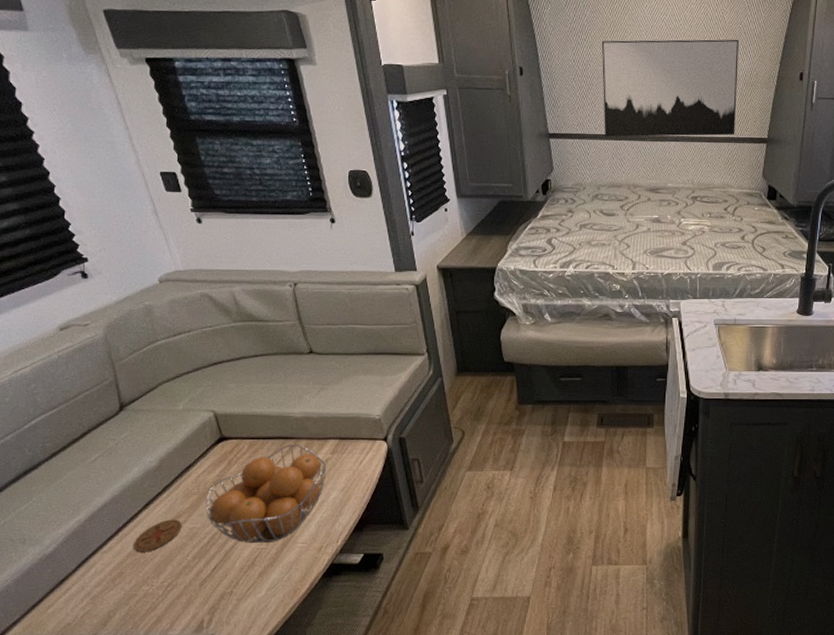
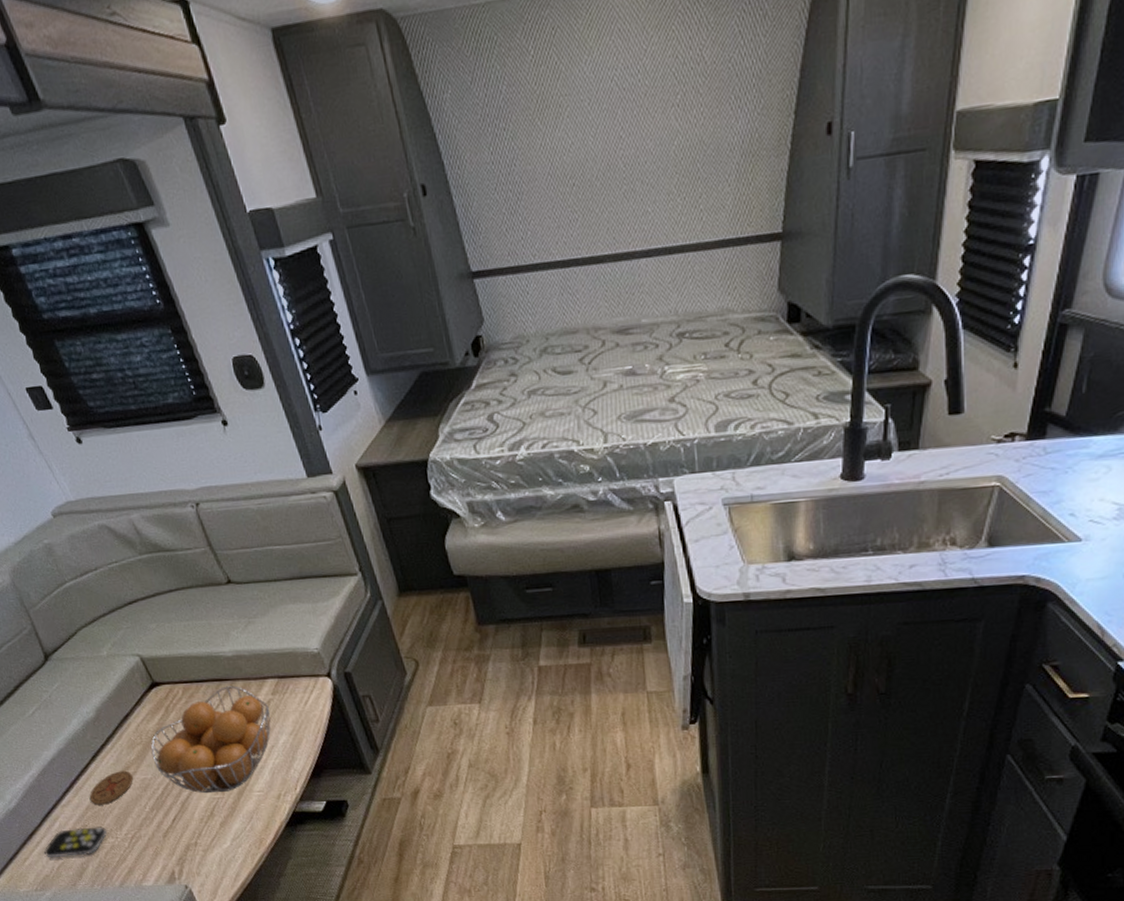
remote control: none [72,574,143,606] -> present [44,826,107,858]
wall art: present [602,39,739,137] -> none [529,87,733,265]

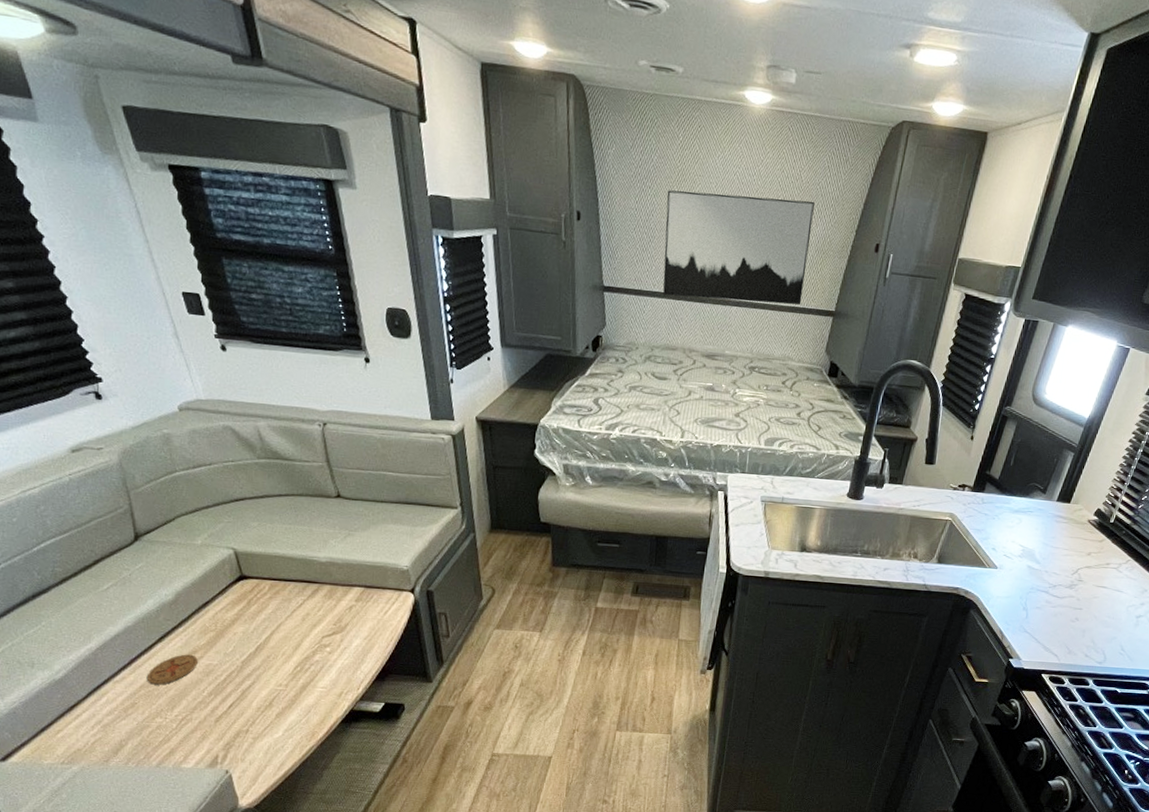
remote control: present [44,826,107,858] -> none [82,704,156,733]
fruit basket: present [151,686,271,794] -> none [223,588,351,685]
wall art: none [529,87,733,265] -> present [663,190,814,305]

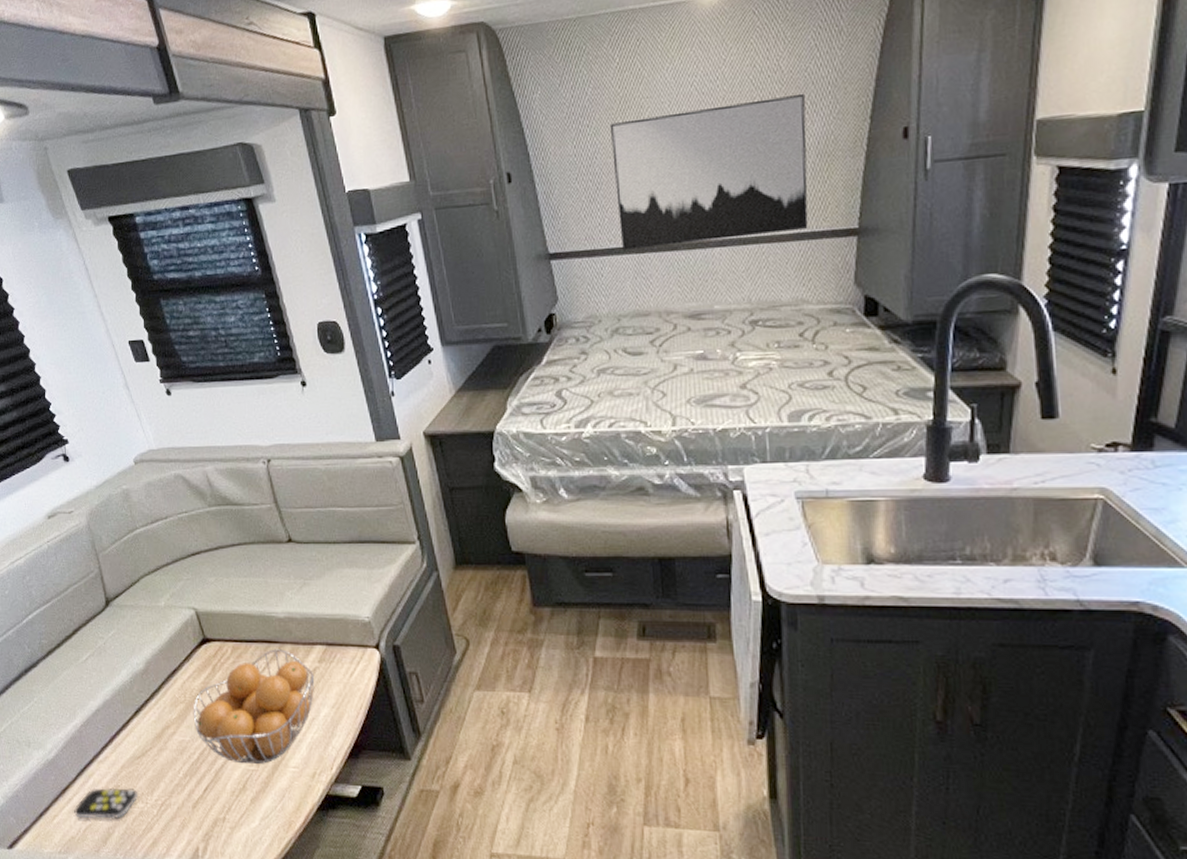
remote control: none [82,704,156,733] -> present [74,787,138,820]
coaster: present [146,654,198,685] -> none [126,729,171,765]
fruit basket: none [223,588,351,685] -> present [193,649,315,764]

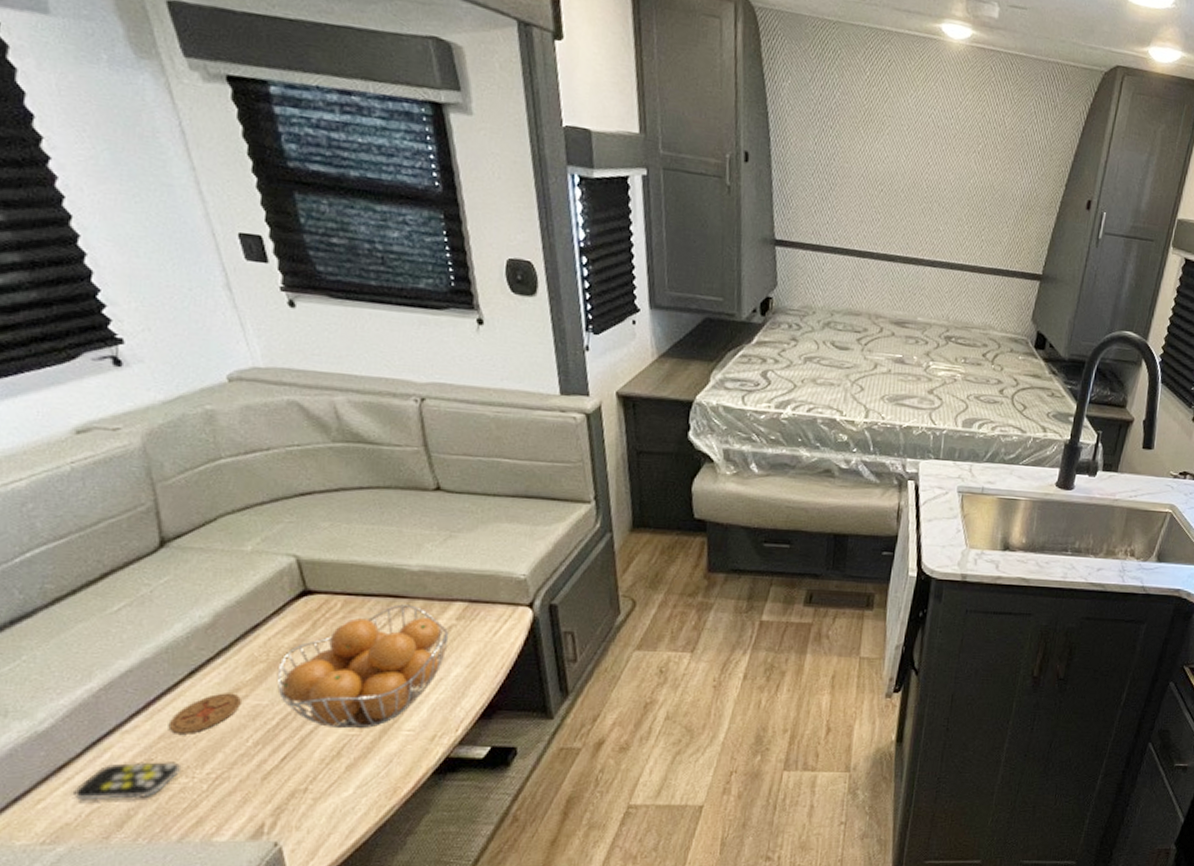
coaster: none [126,729,171,765] -> present [168,693,241,734]
wall art: present [611,93,808,250] -> none [845,131,1019,267]

